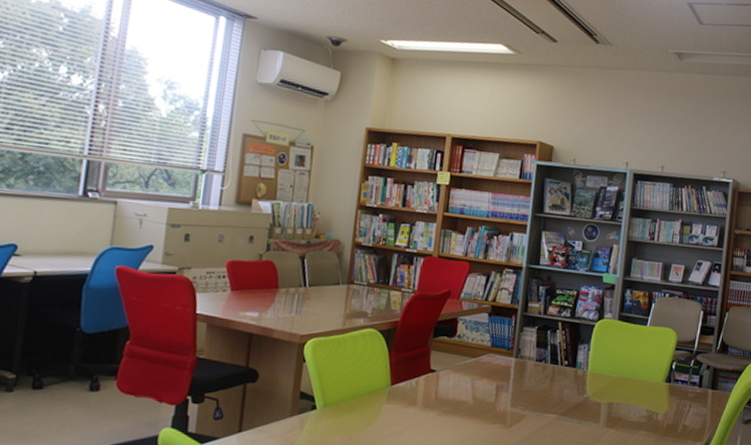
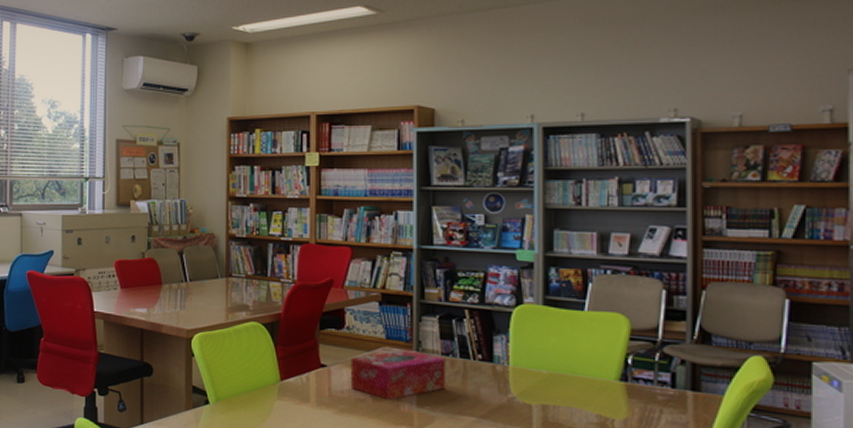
tissue box: none [455,356,539,402] -> present [350,349,446,400]

